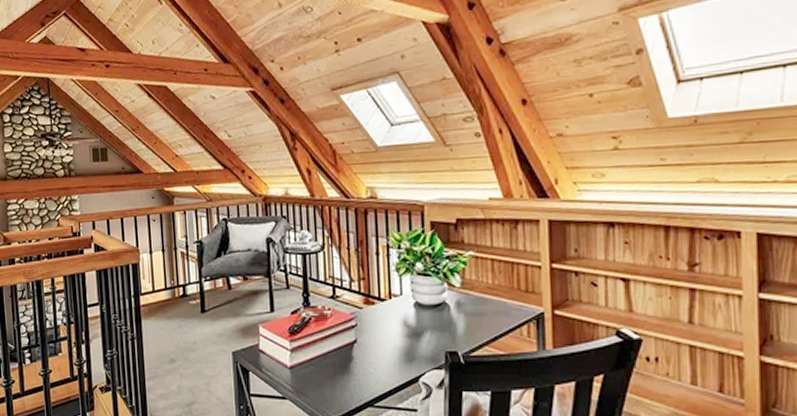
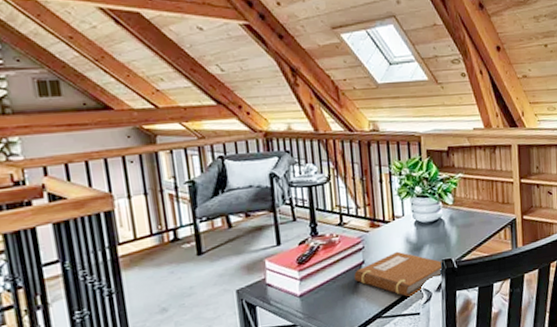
notebook: none [345,334,446,388] -> present [354,251,442,297]

